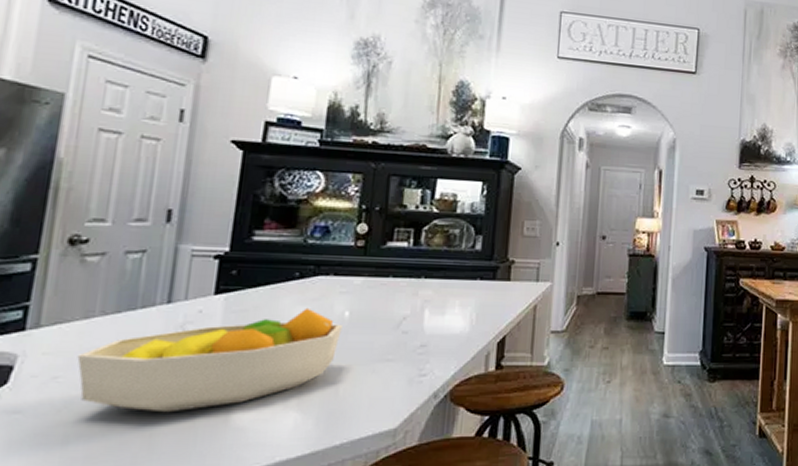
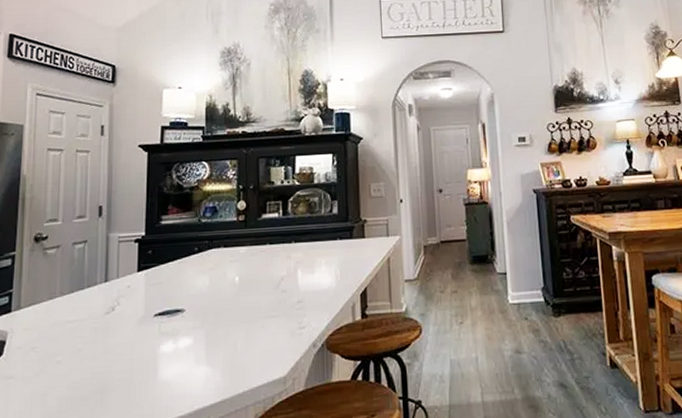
fruit bowl: present [77,307,342,413] -> none [47,276,234,372]

